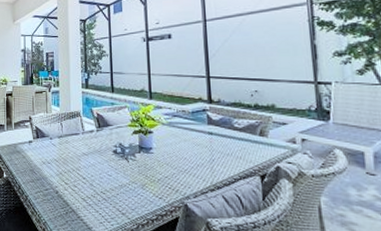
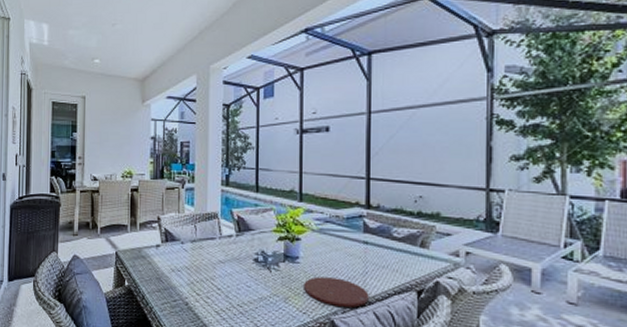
plate: none [158,165,217,192] -> present [304,277,369,308]

